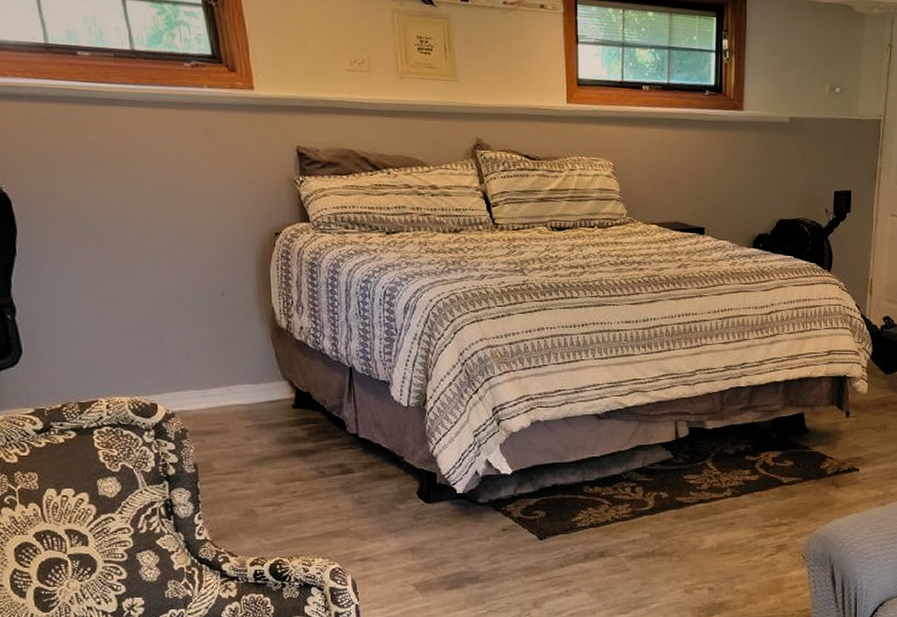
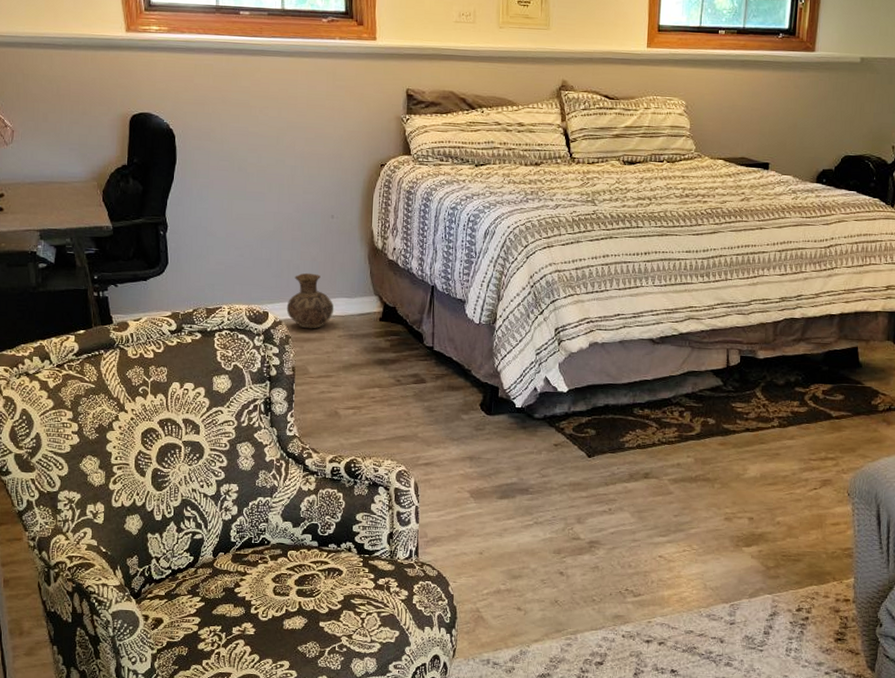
ceramic jug: none [178,357,237,421] -> present [286,272,334,329]

